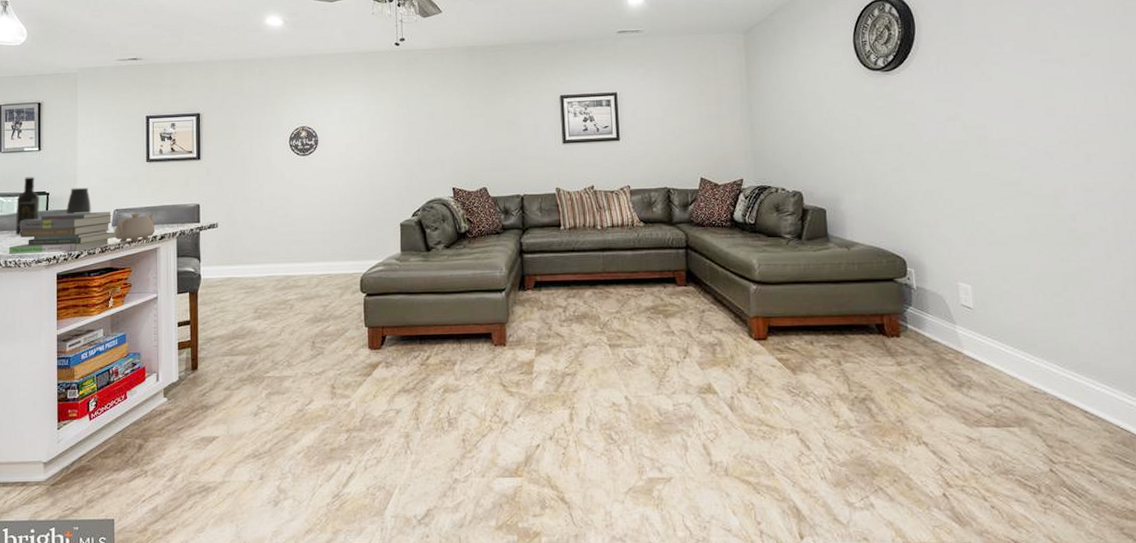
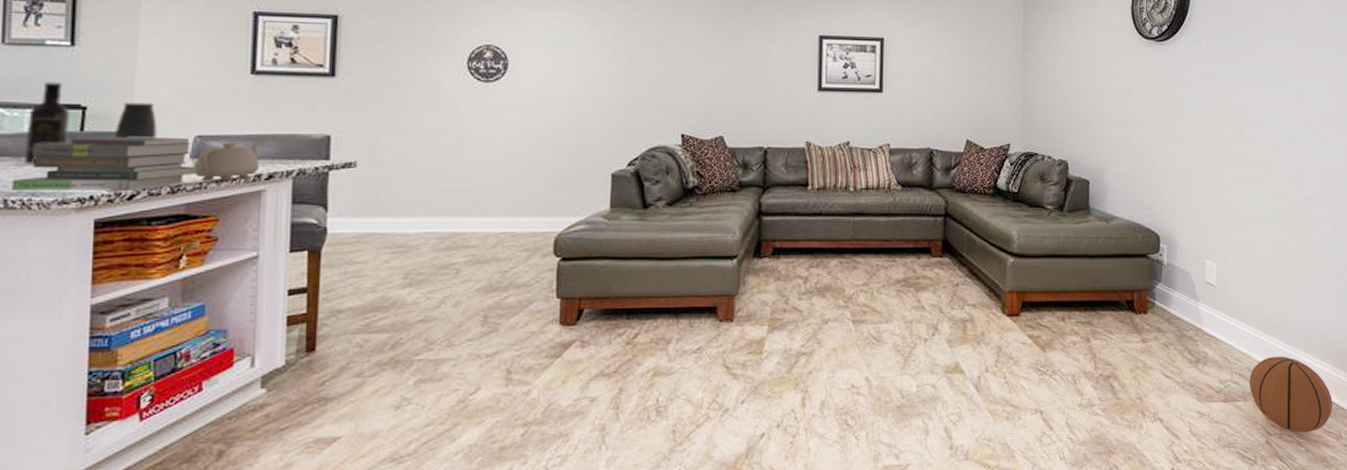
basketball: none [1022,380,1128,463] -> present [1249,356,1333,433]

